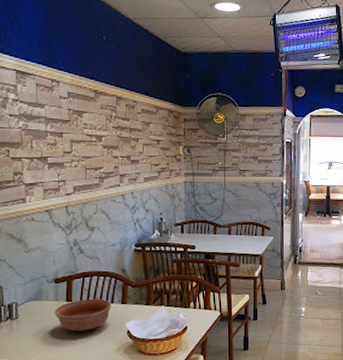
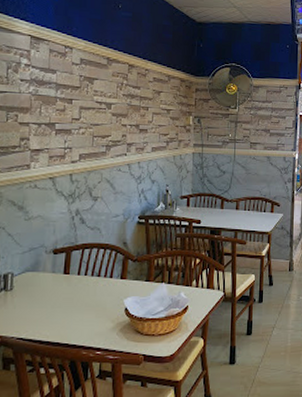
bowl: present [54,298,112,332] -> none [50,272,111,307]

